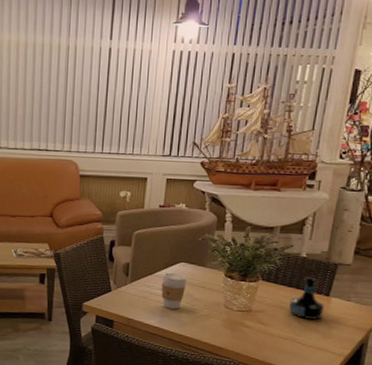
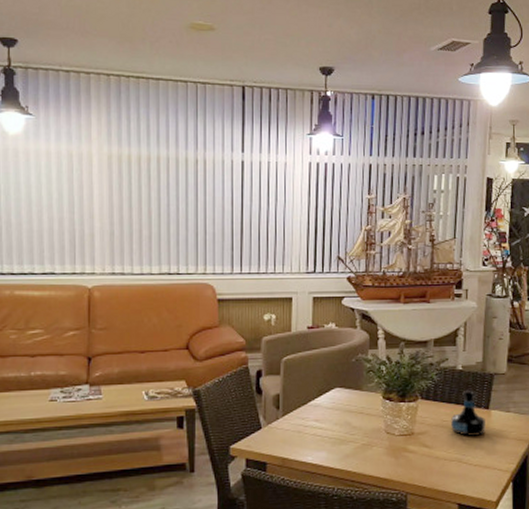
coffee cup: present [161,272,187,310] -> none [316,399,344,442]

